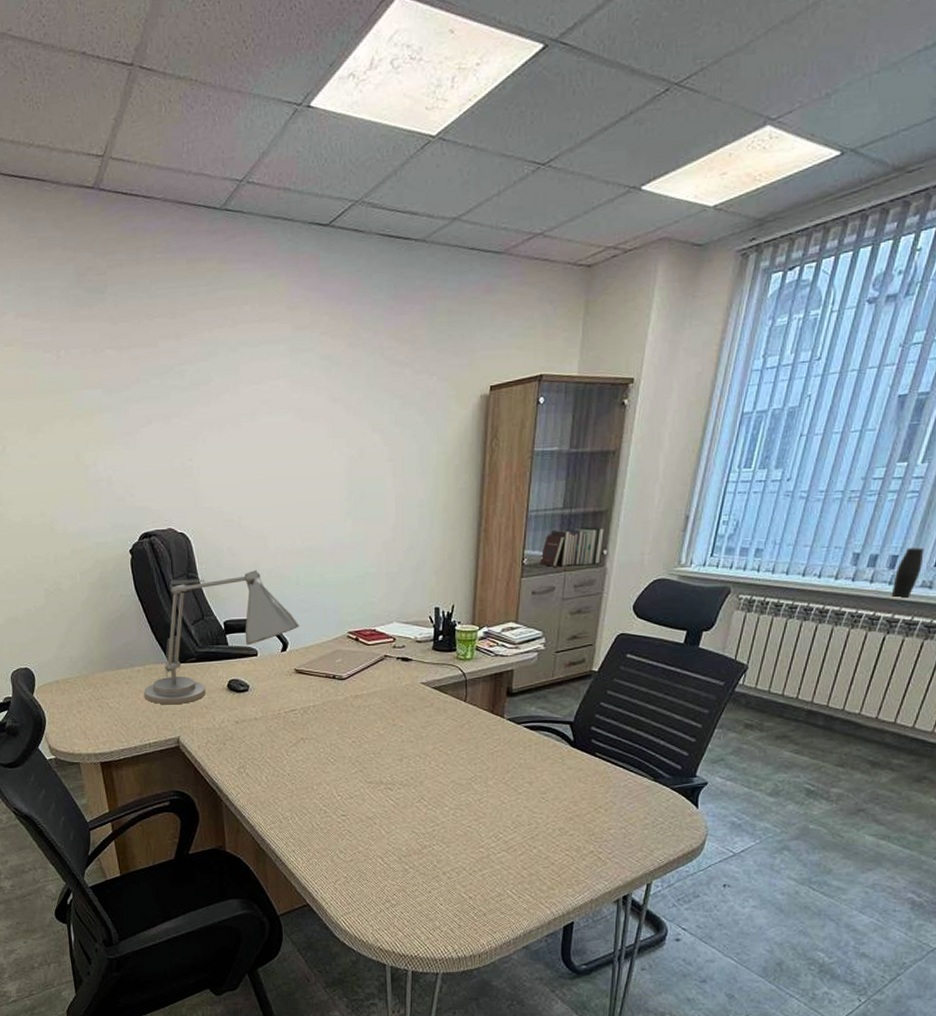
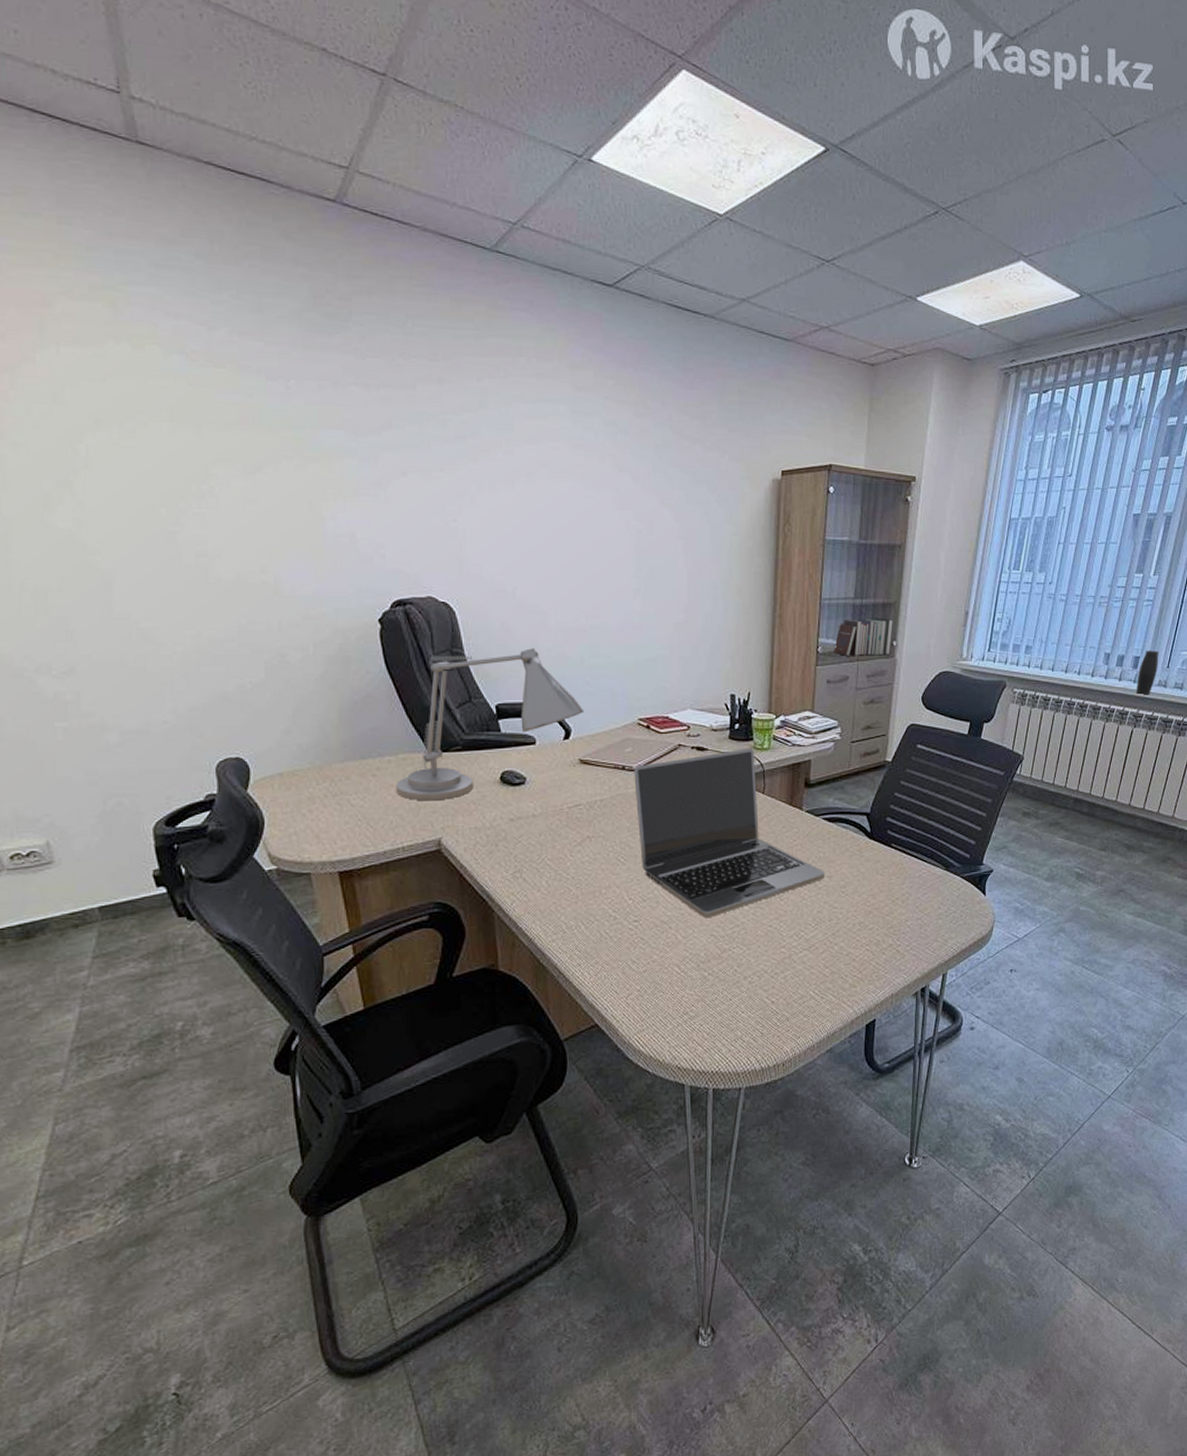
laptop: none [343,659,525,817] -> present [634,749,825,919]

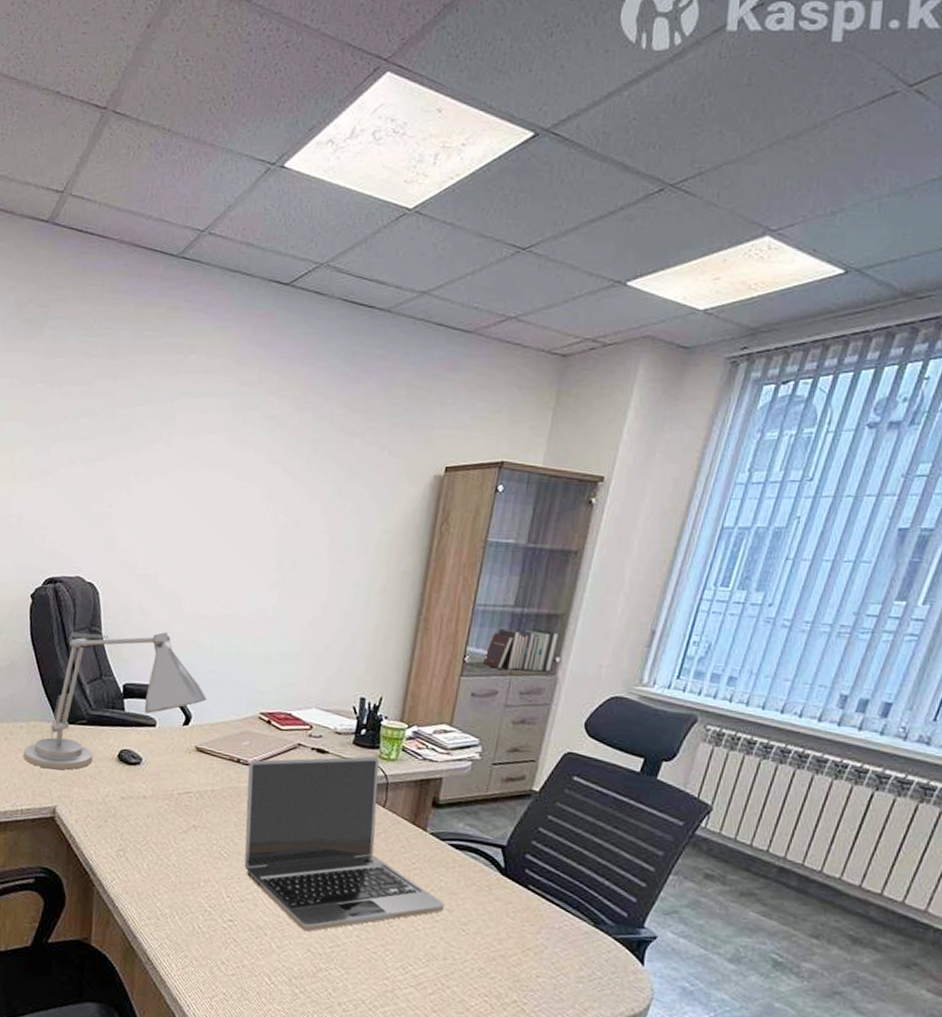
vase: present [1136,650,1159,695] -> none [882,696,923,752]

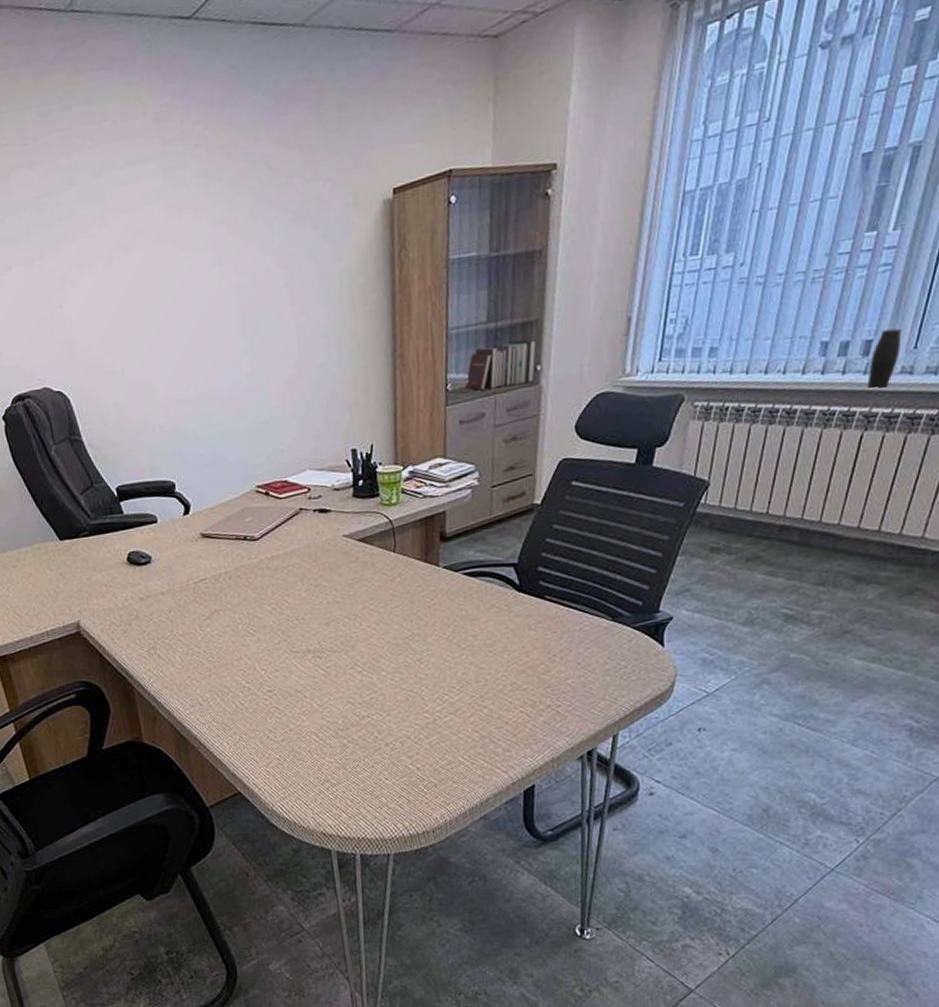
desk lamp: present [23,632,207,770] -> none [34,426,202,587]
laptop: present [244,756,444,932] -> none [256,505,468,686]
vase: none [882,696,923,752] -> present [867,328,902,388]

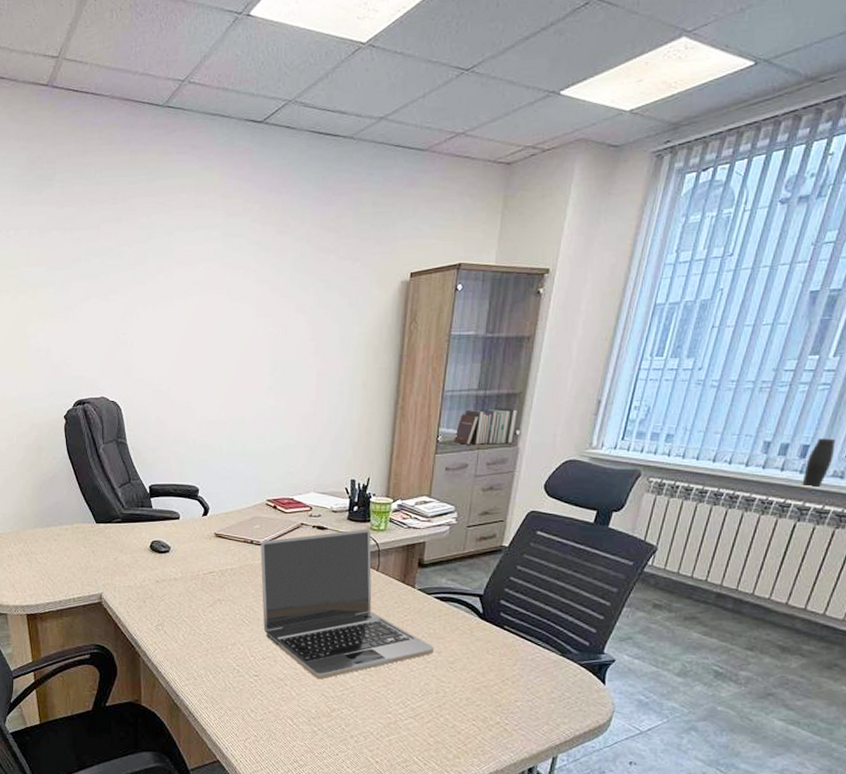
laptop: none [256,505,468,686] -> present [260,529,434,680]

